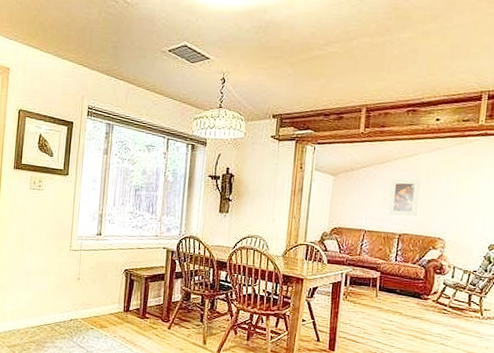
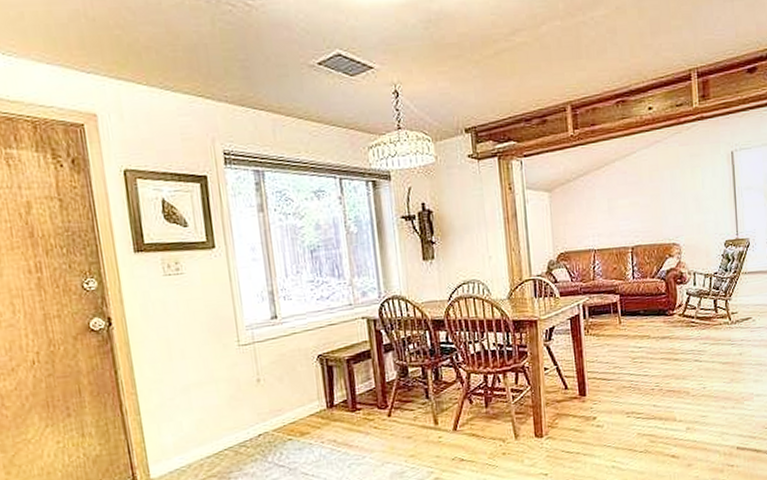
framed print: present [388,178,421,216] -> none [613,179,646,228]

